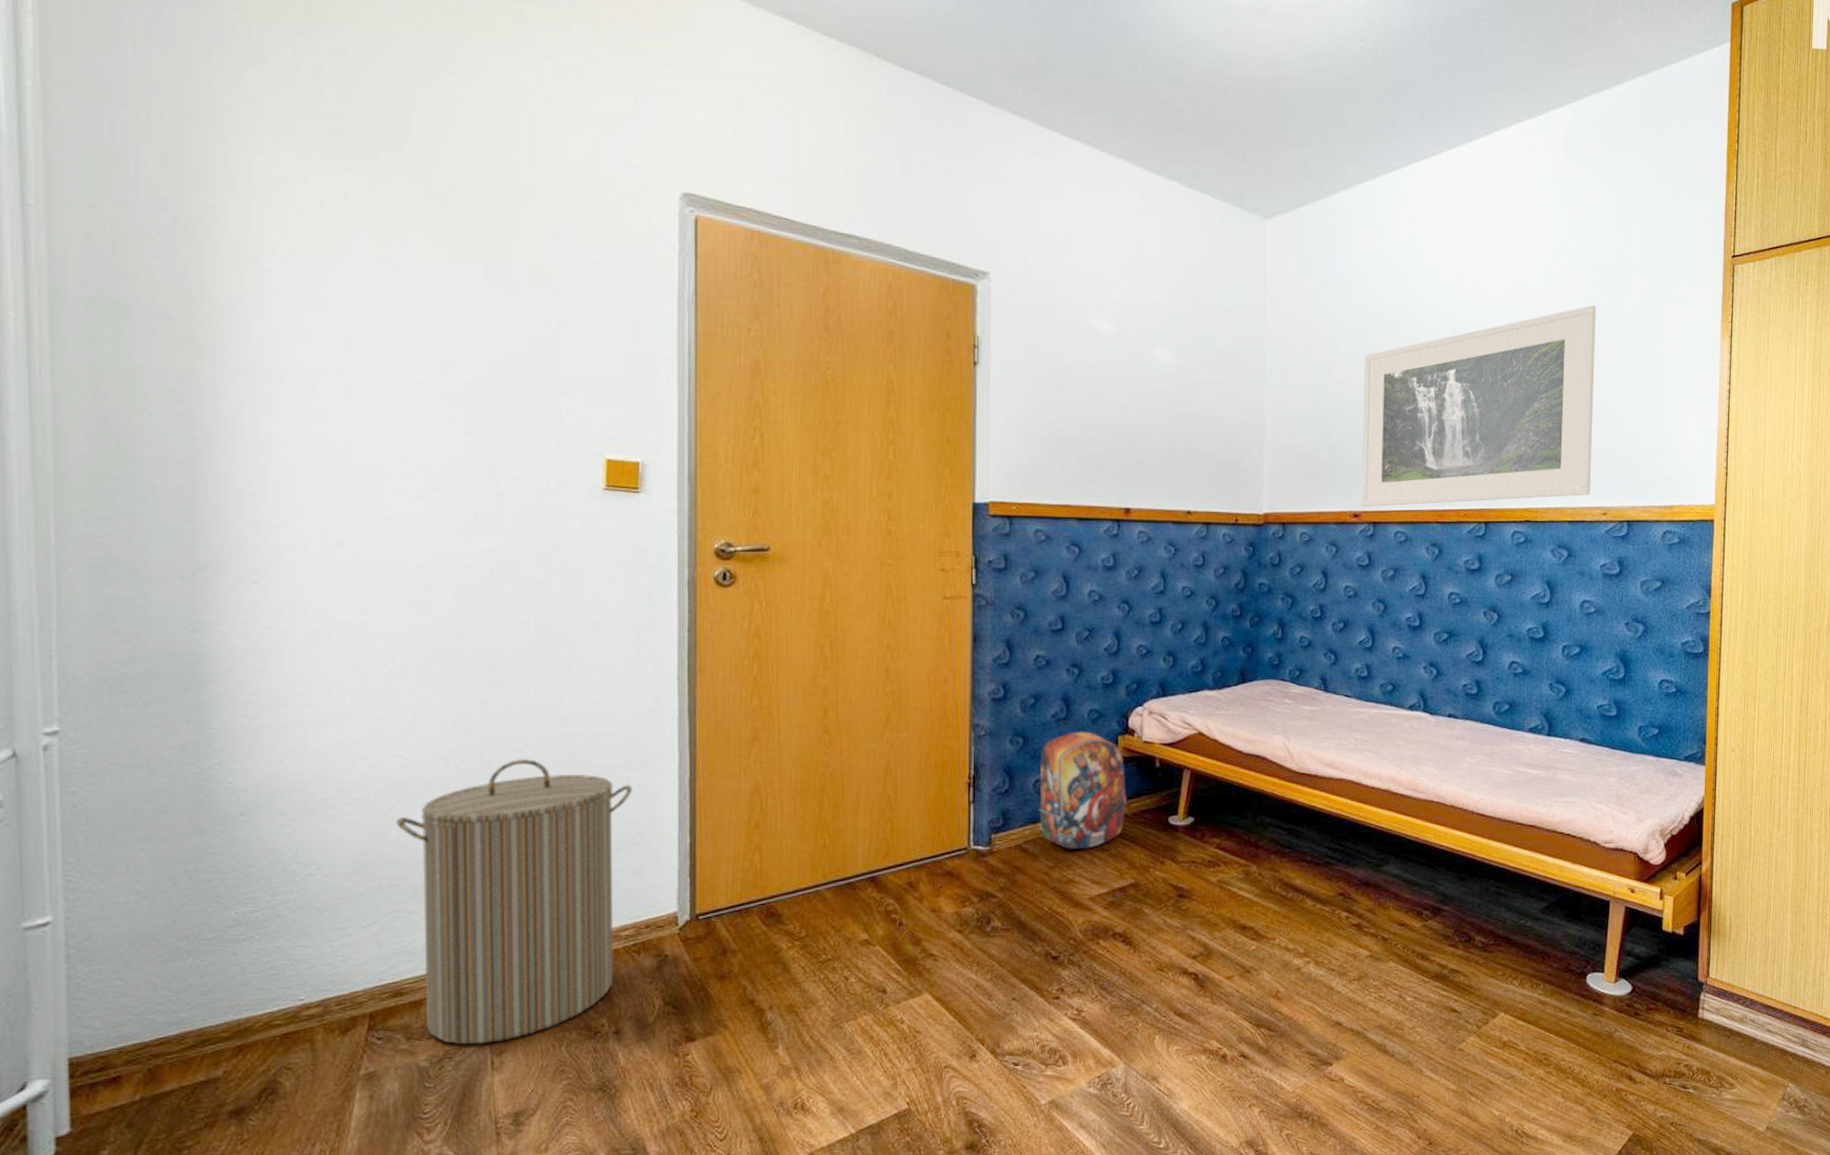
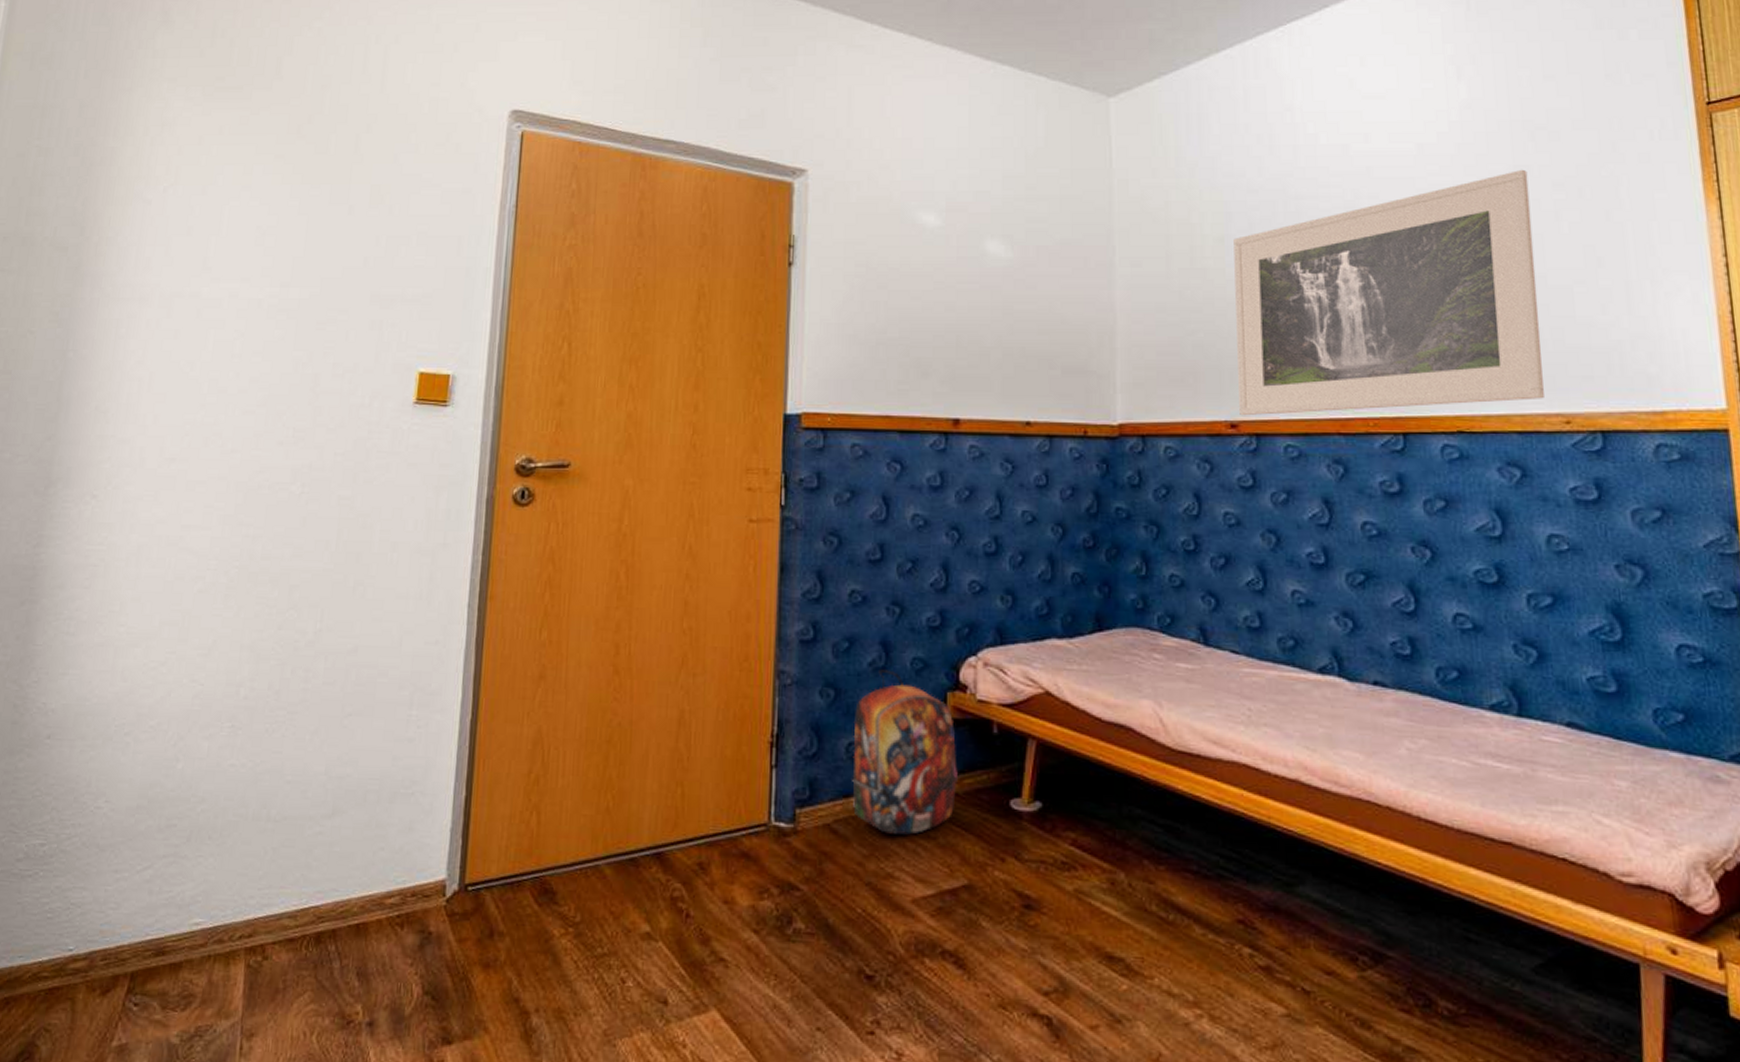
laundry hamper: present [397,758,633,1044] -> none [181,689,413,1023]

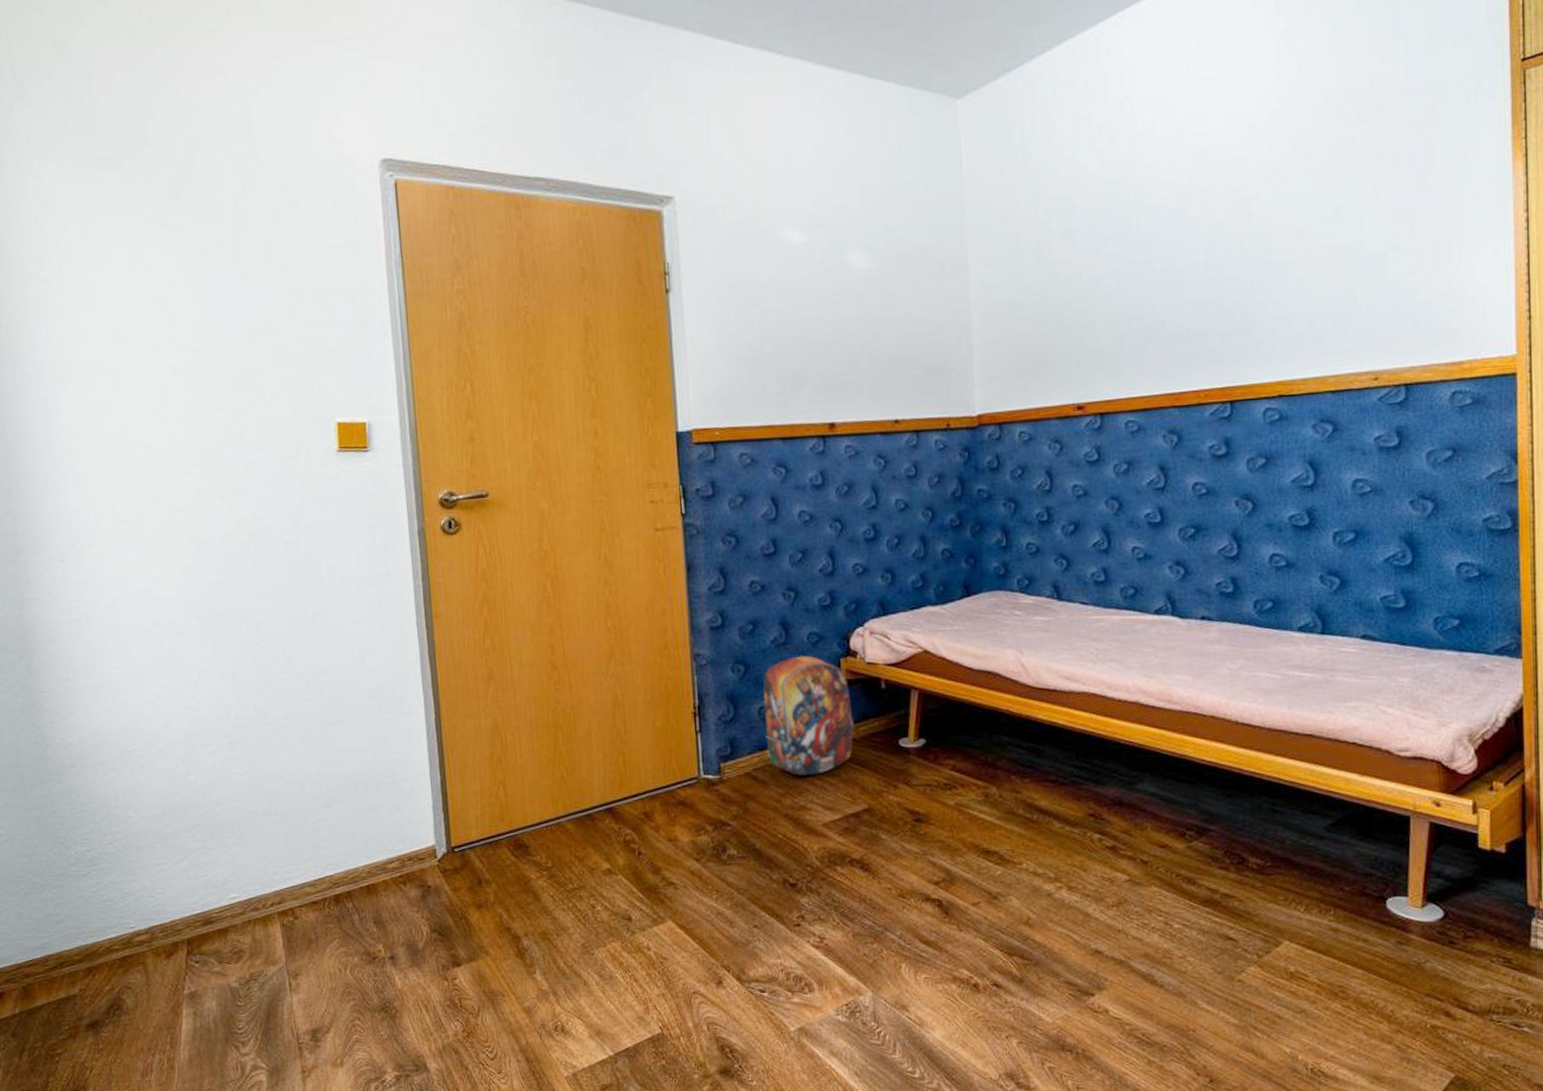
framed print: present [1233,169,1544,416] -> none [1077,141,1356,398]

